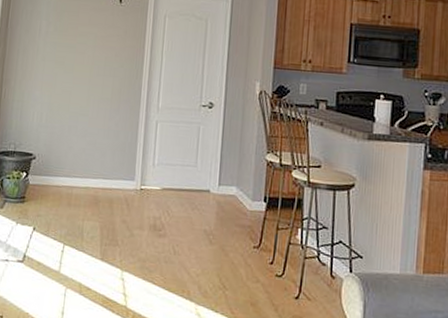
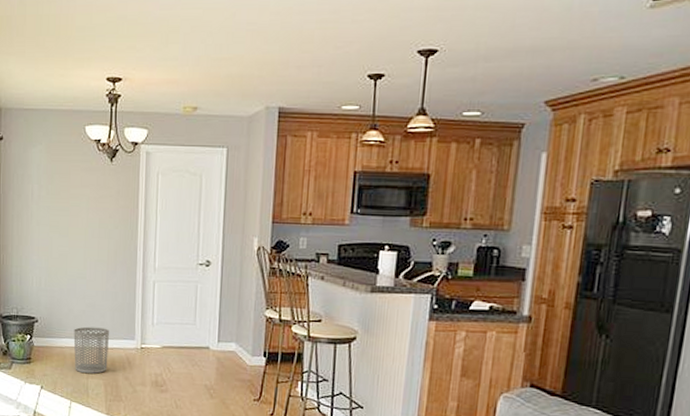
waste bin: none [70,165,109,216] -> present [73,326,109,374]

